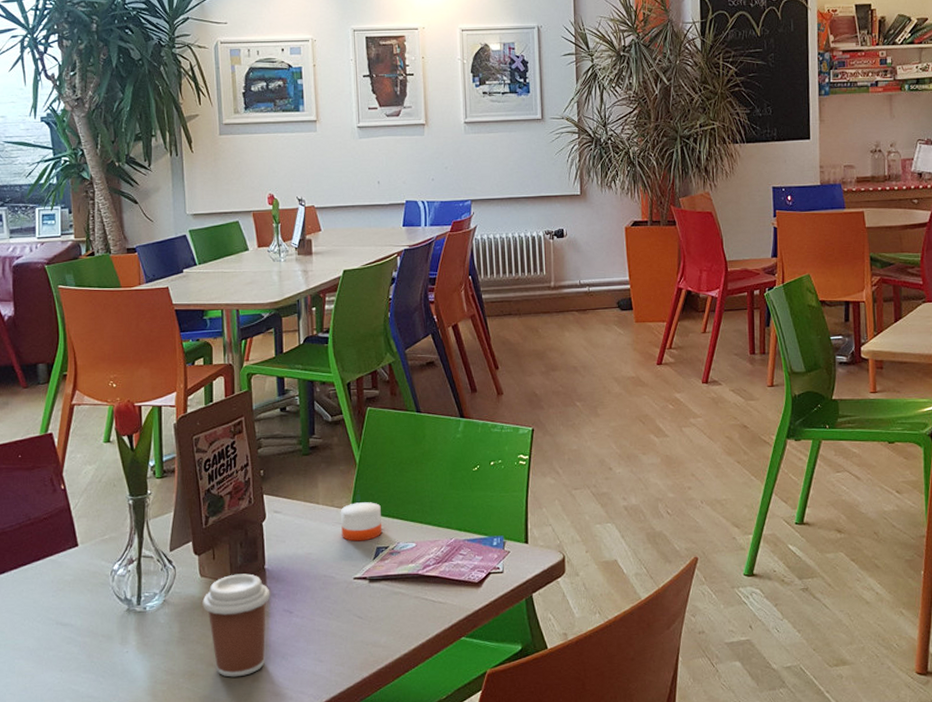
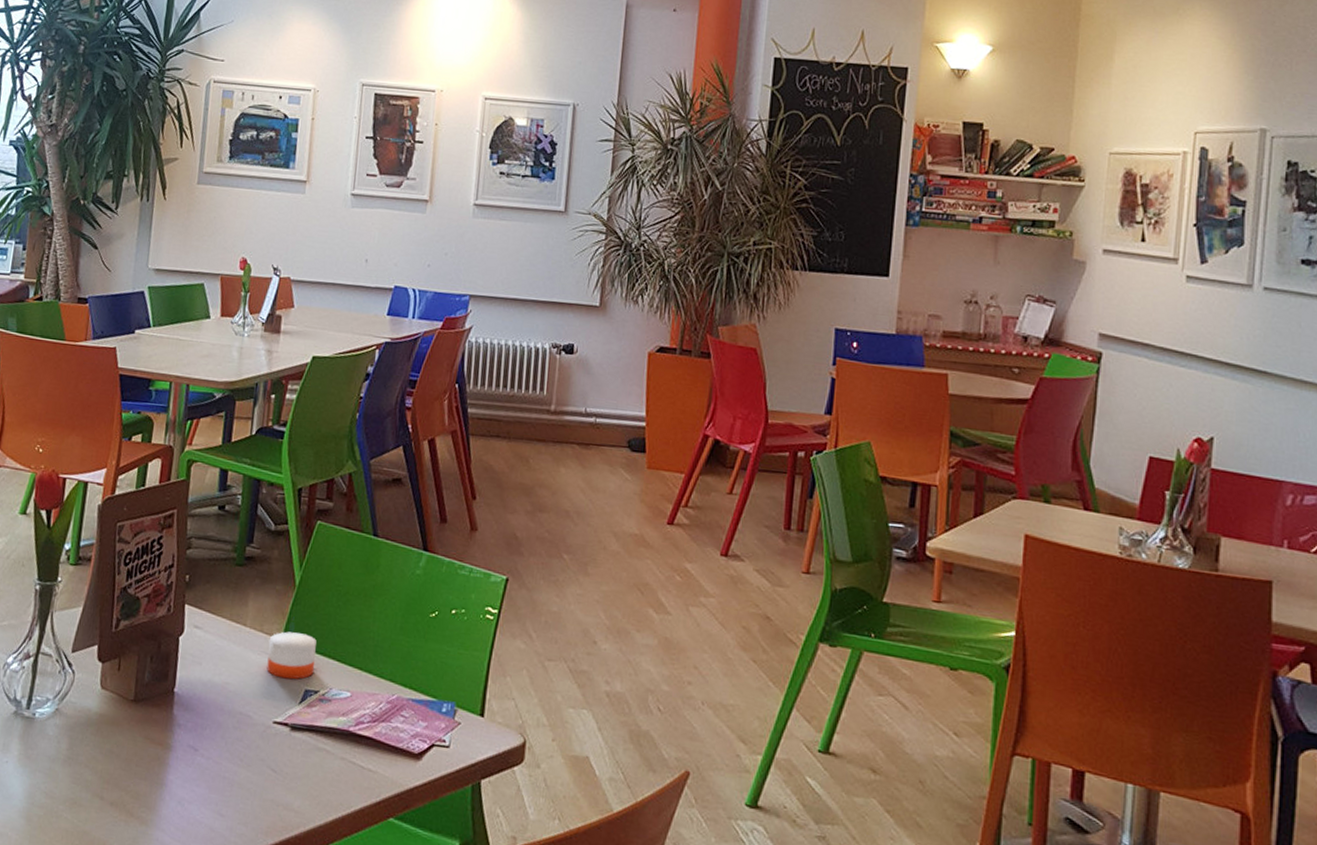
coffee cup: present [202,573,270,677] -> none [98,692,177,816]

